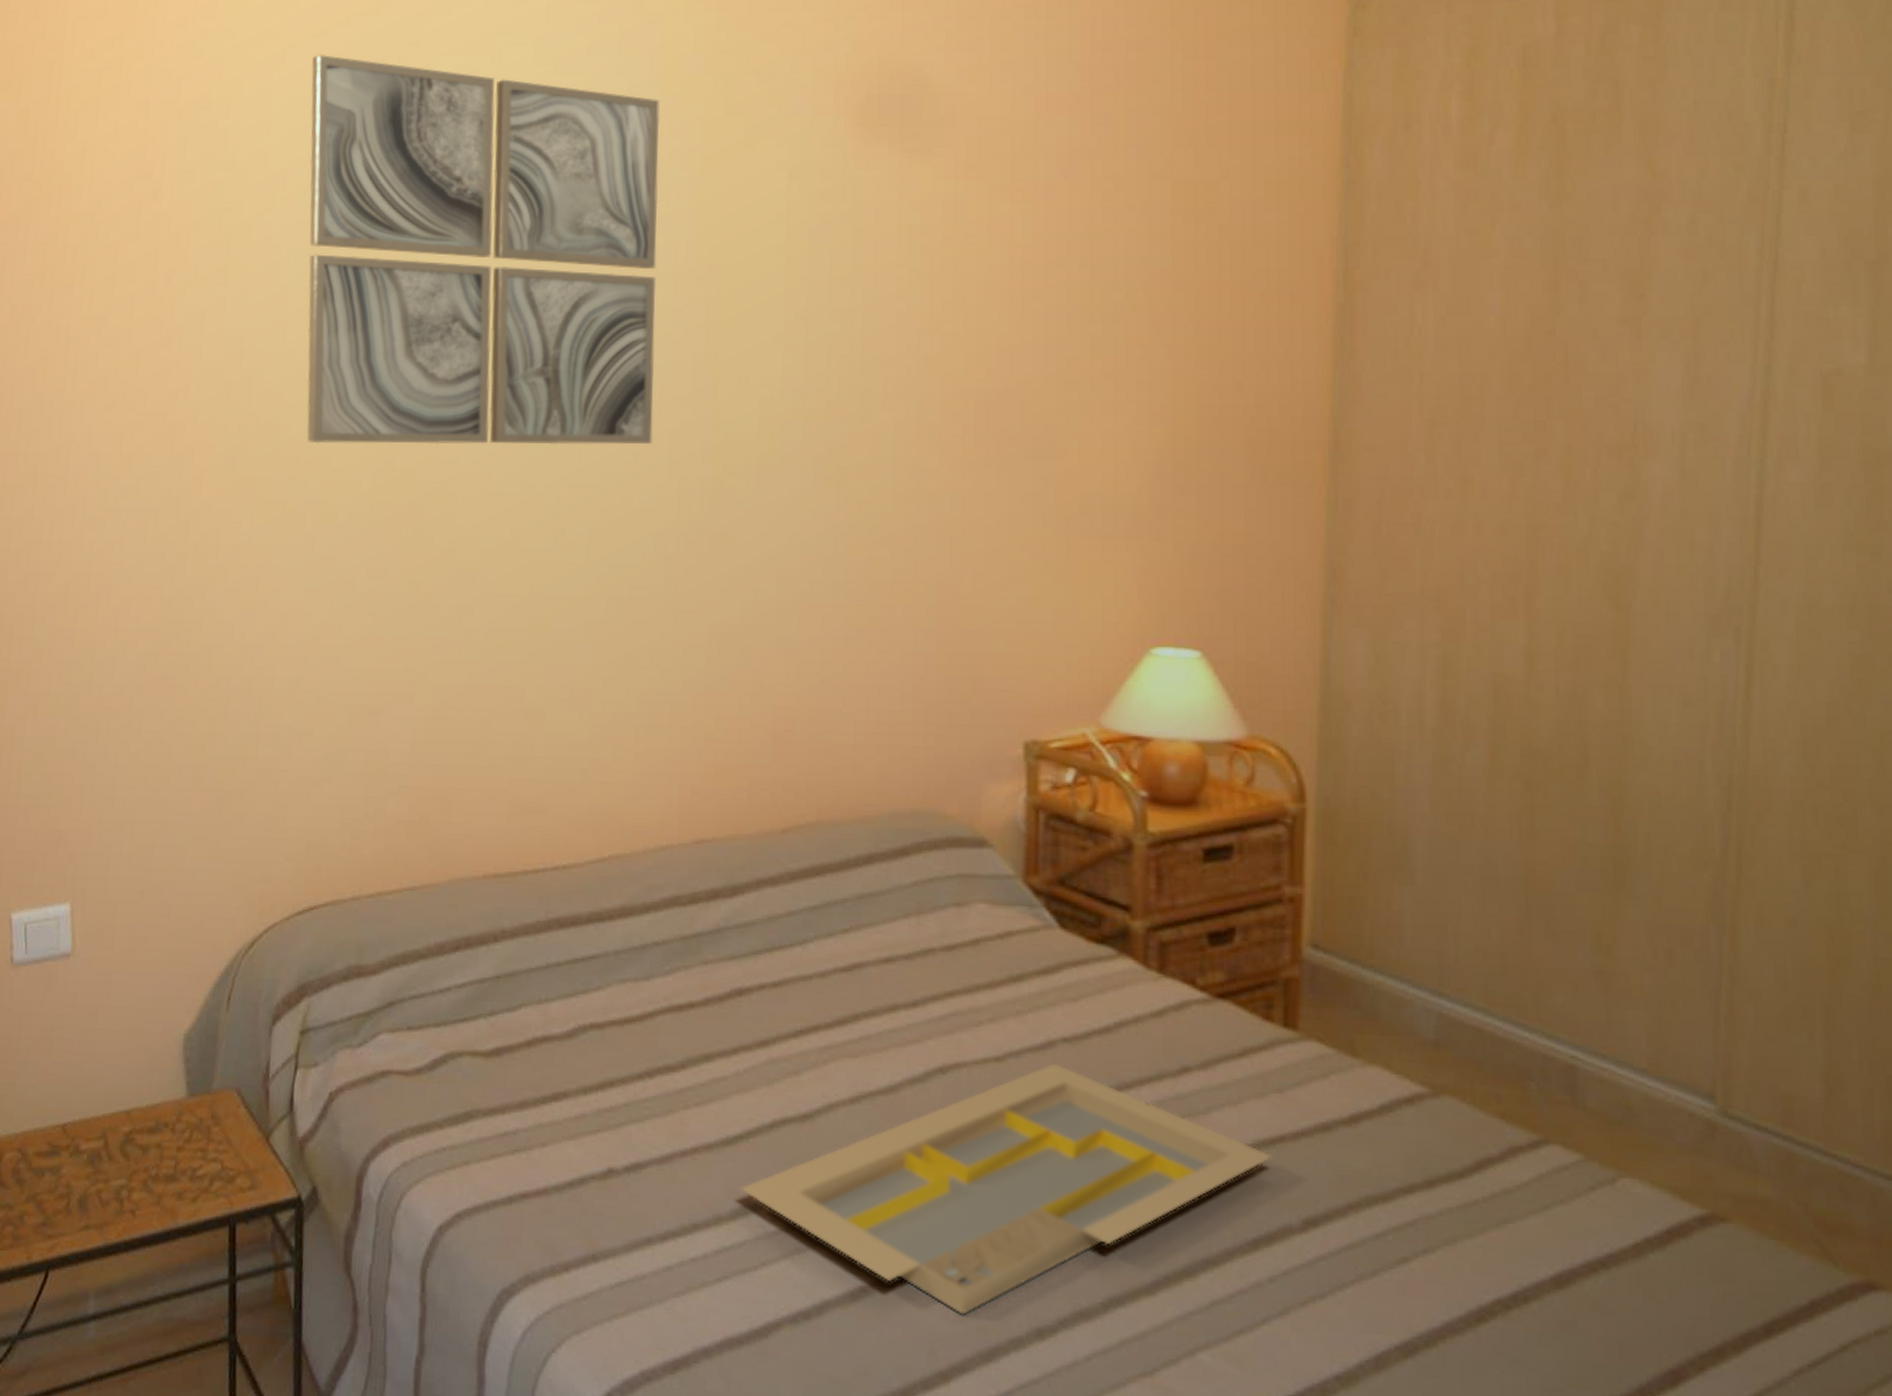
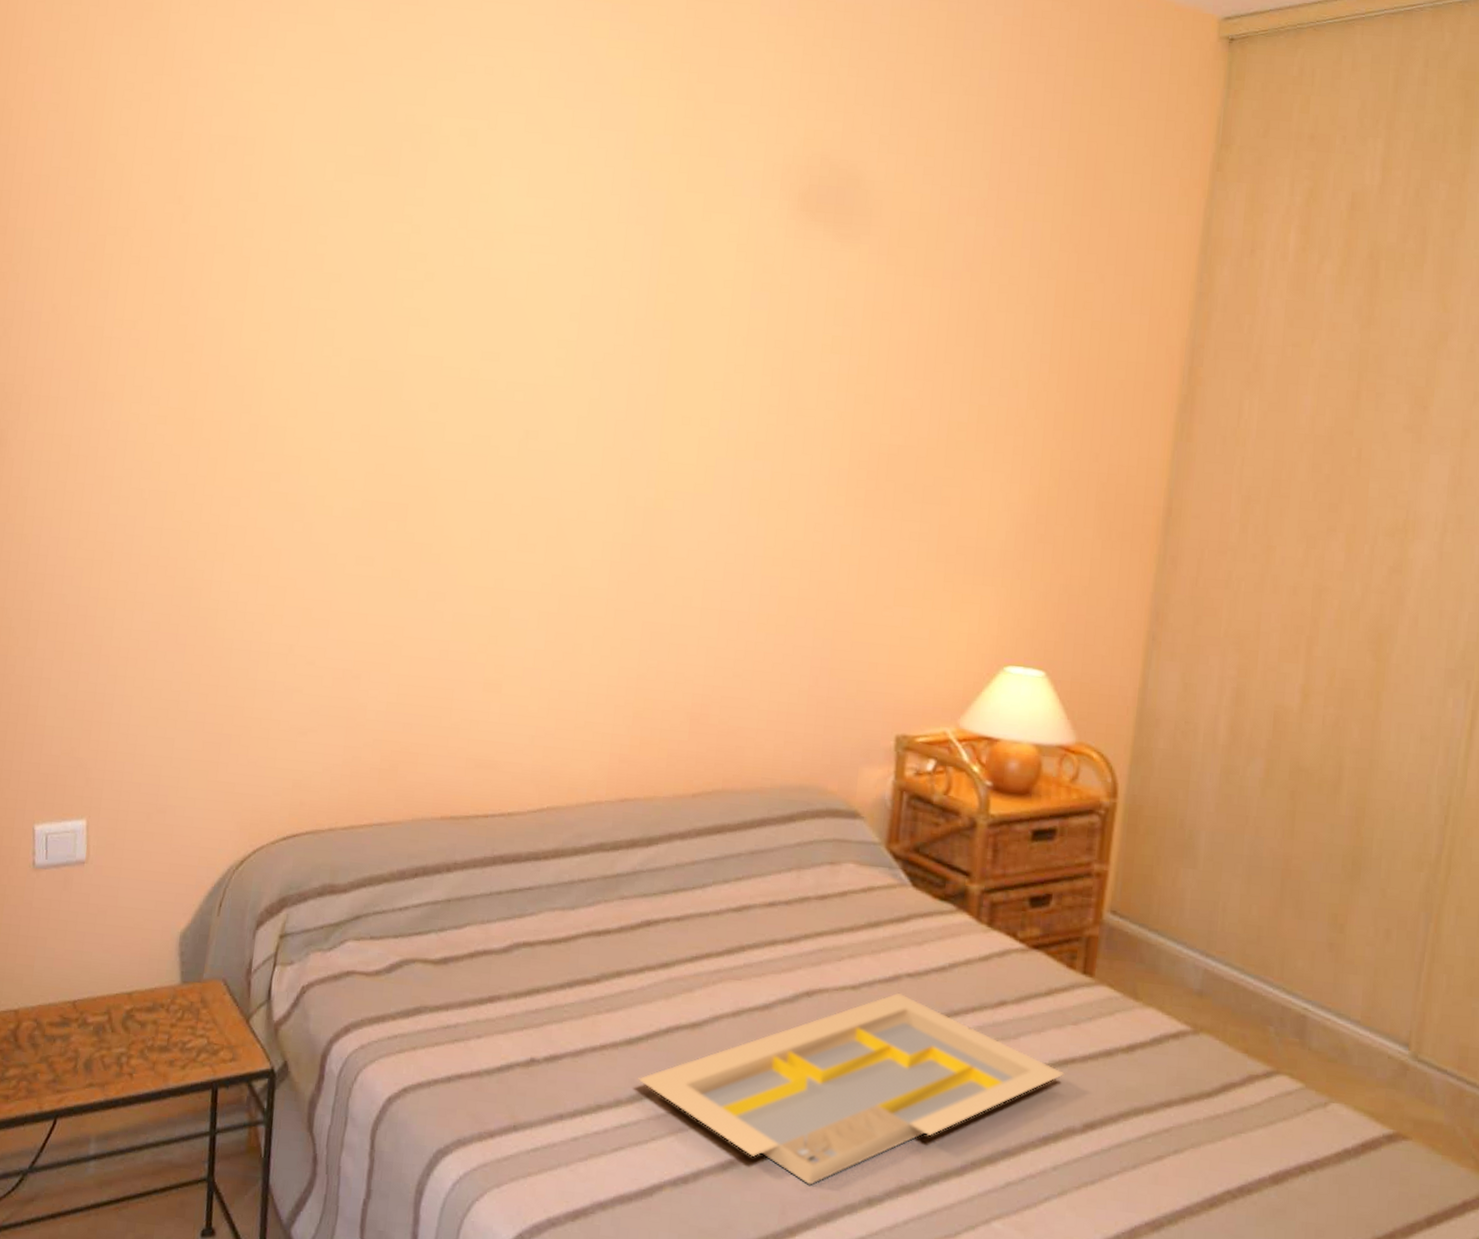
wall art: present [306,54,660,445] -> none [309,105,632,468]

